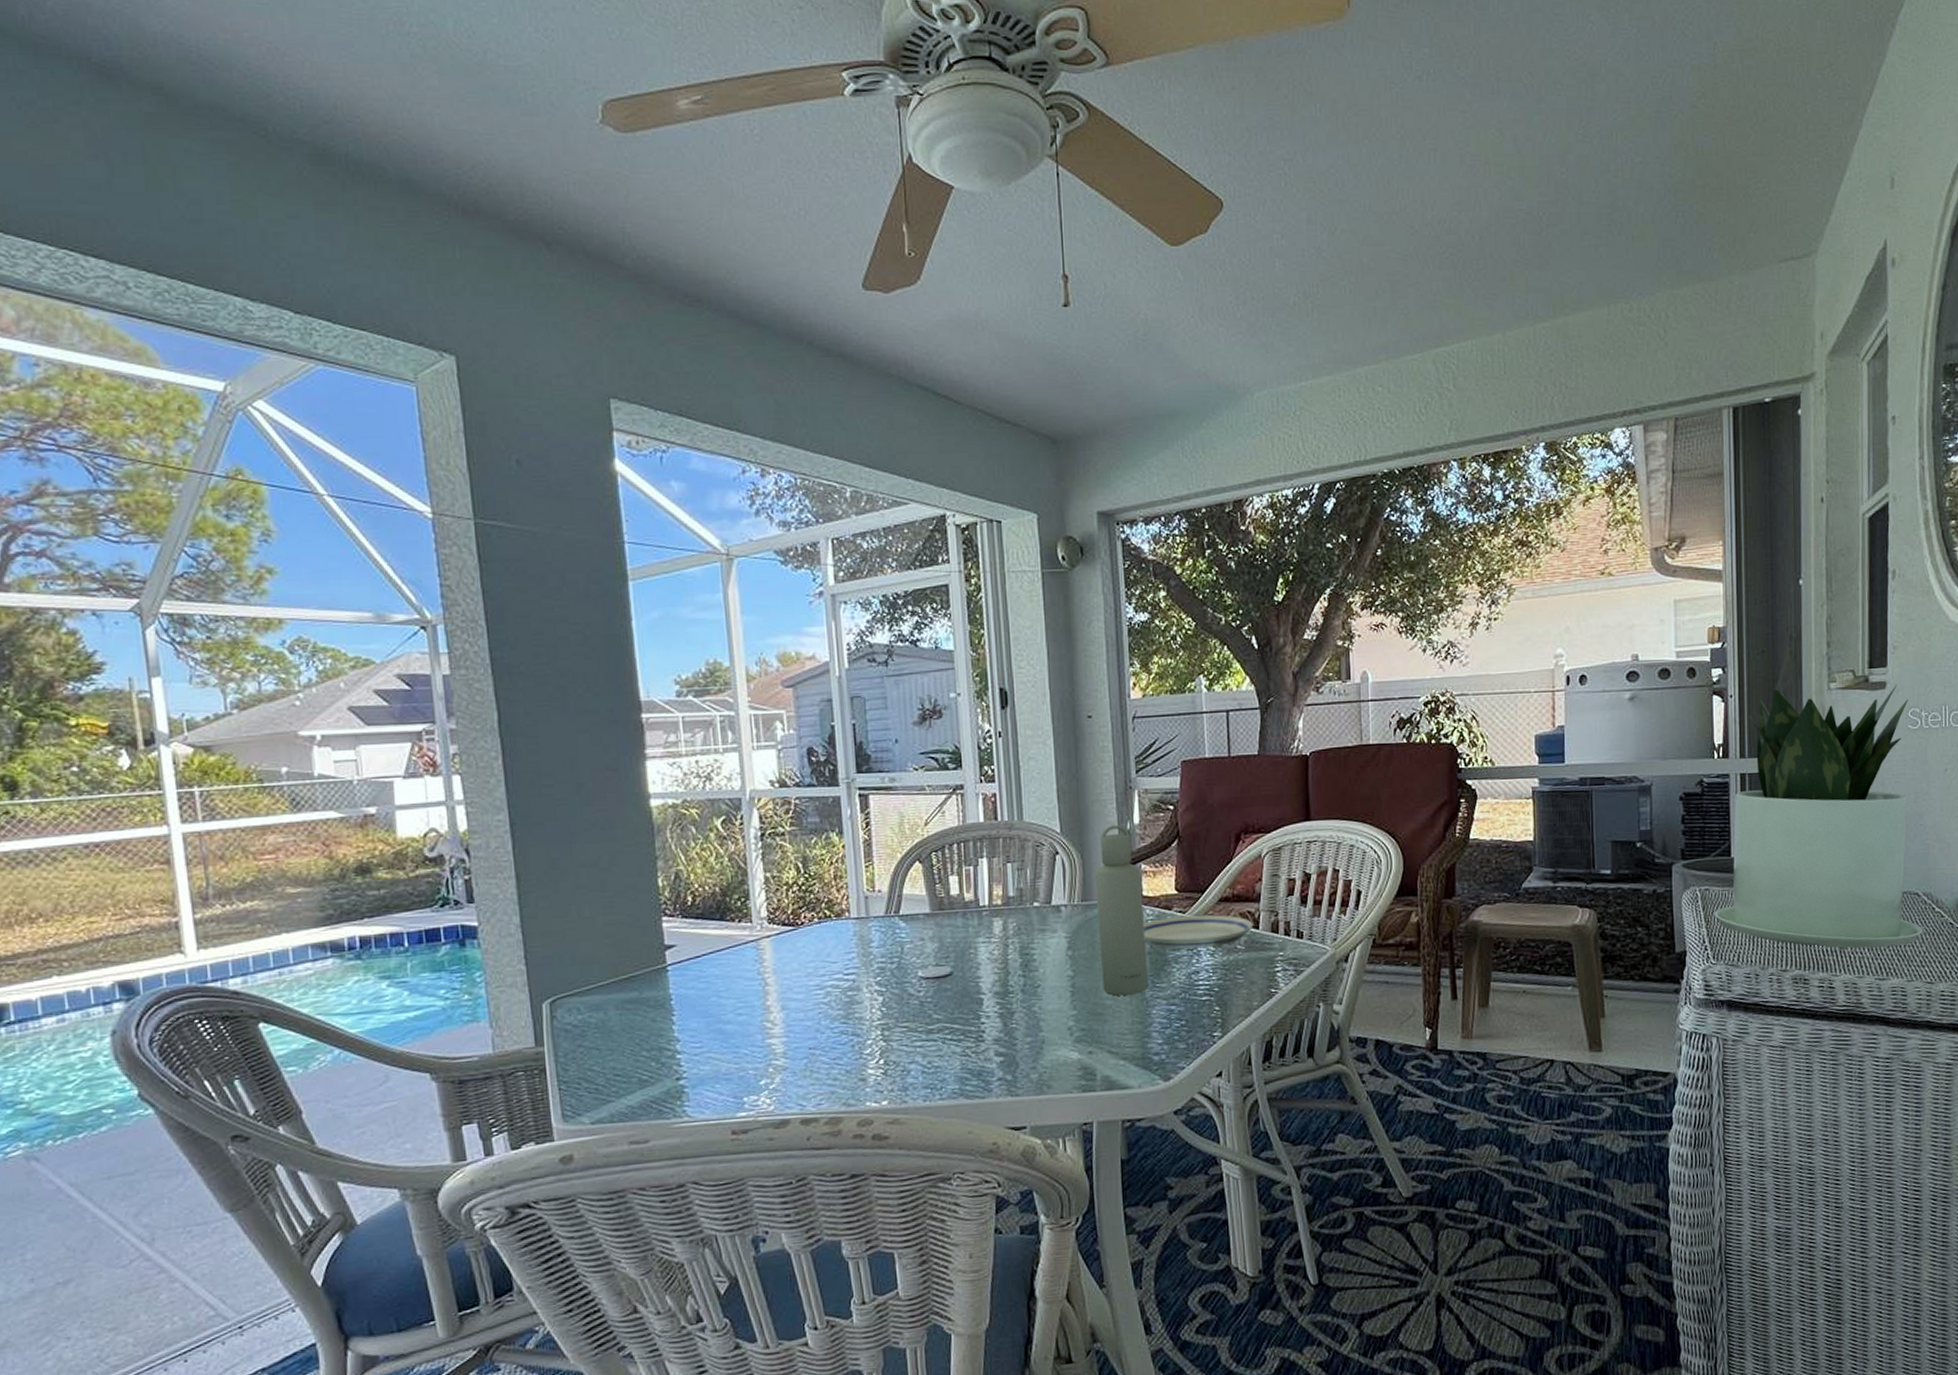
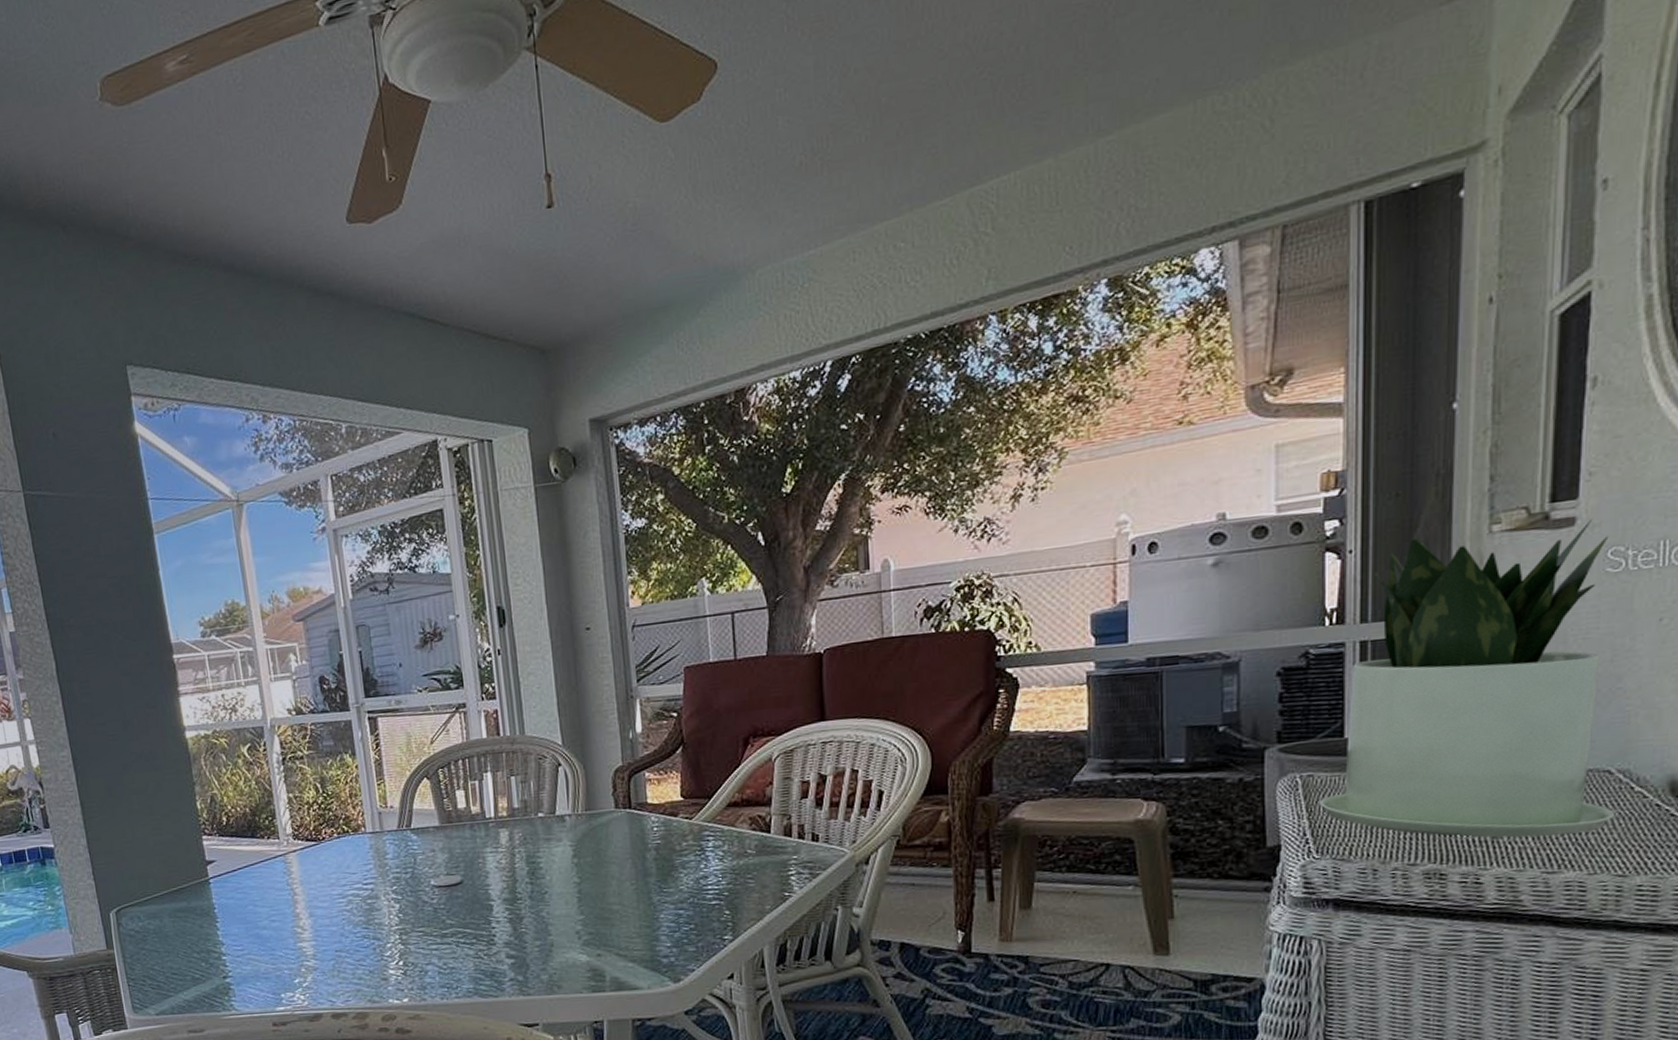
bottle: present [1094,825,1150,996] -> none [597,734,657,901]
plate: present [1142,914,1254,950] -> none [648,820,765,855]

